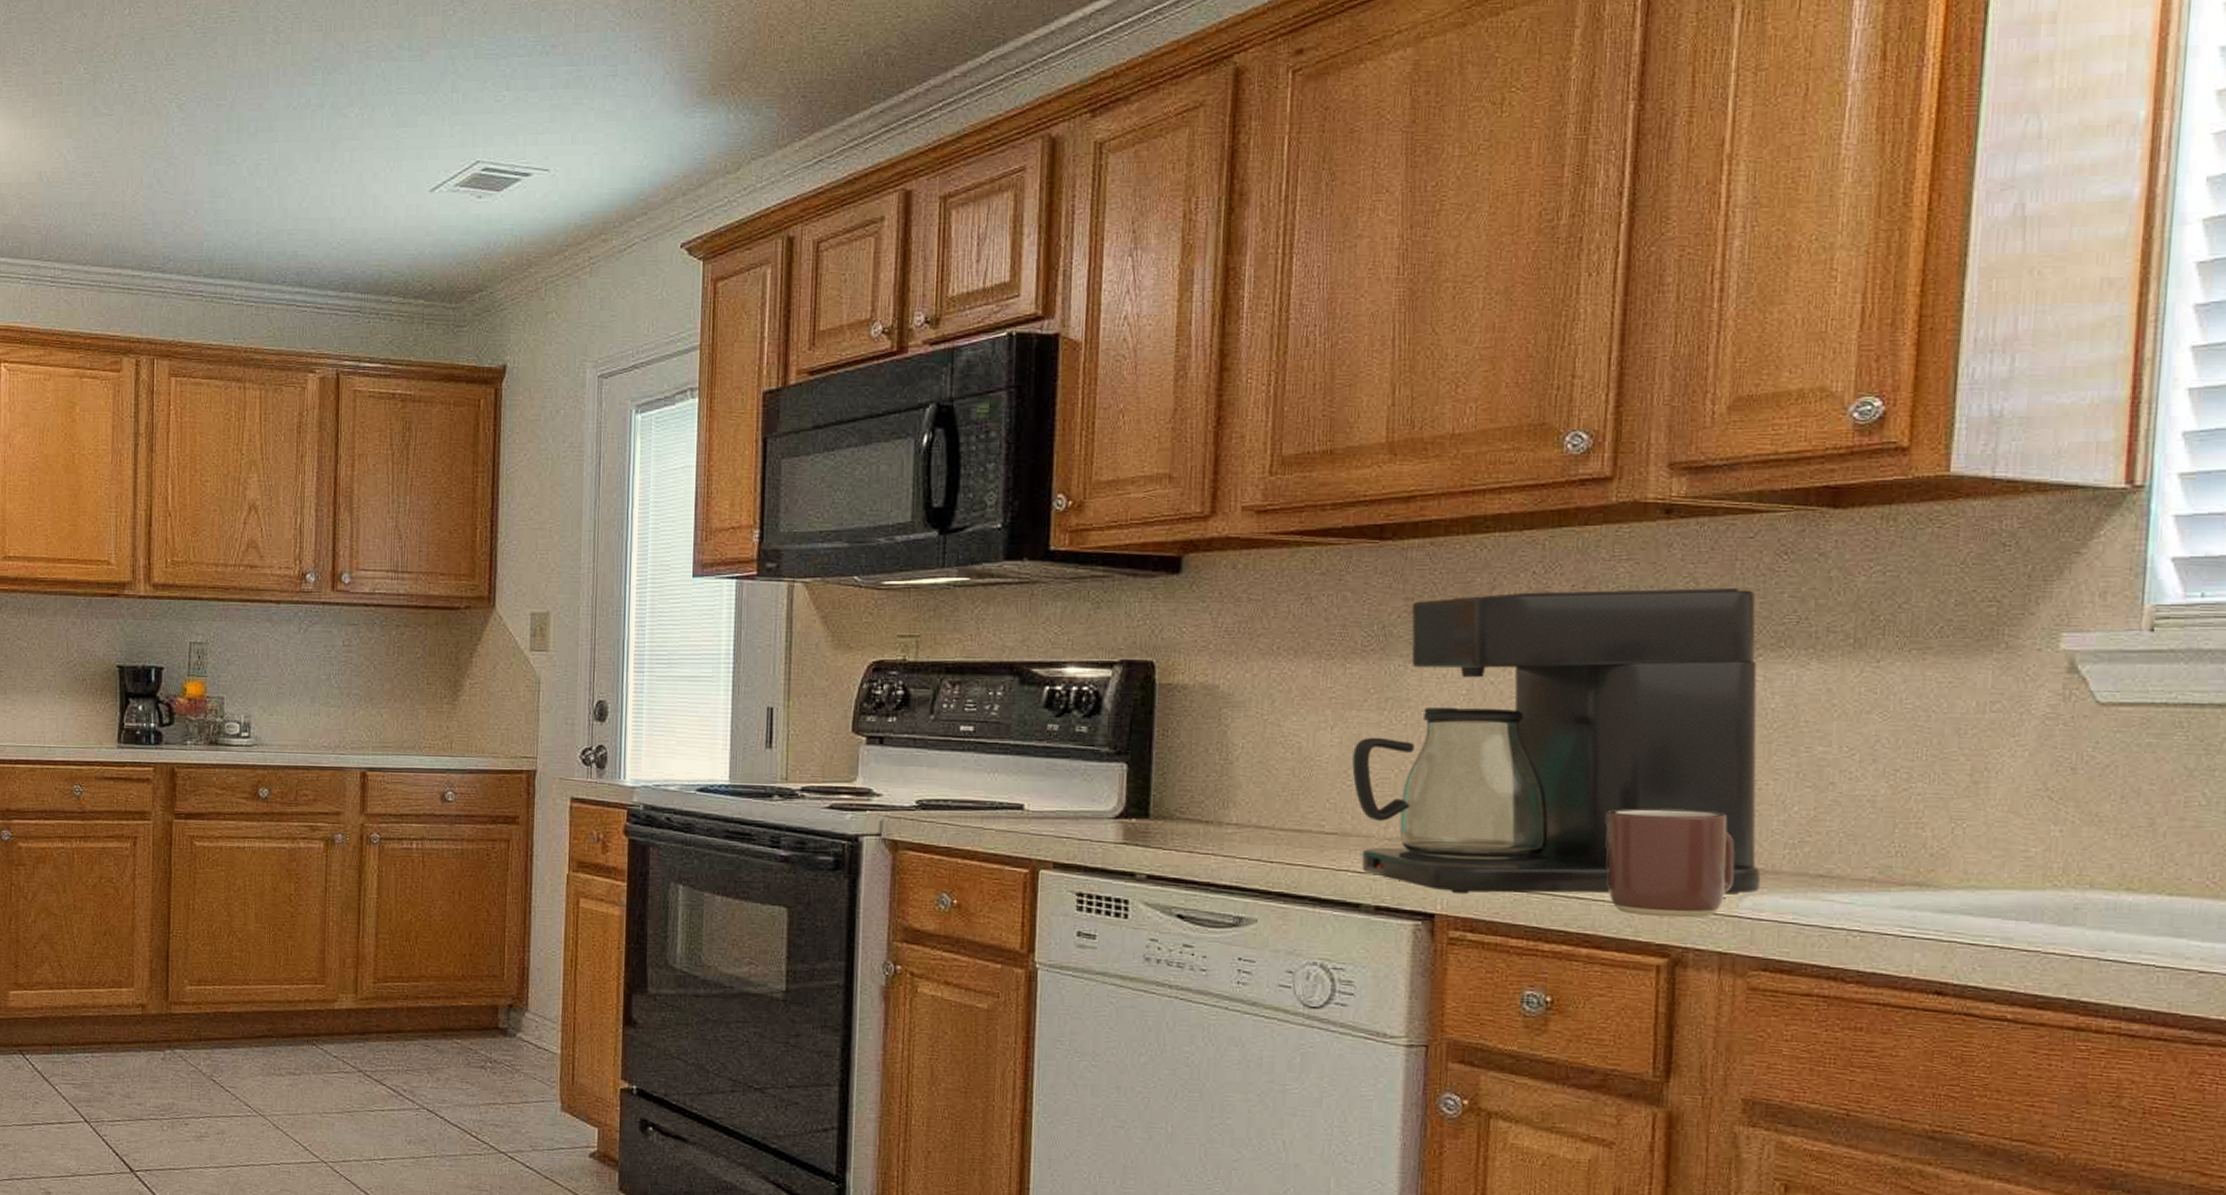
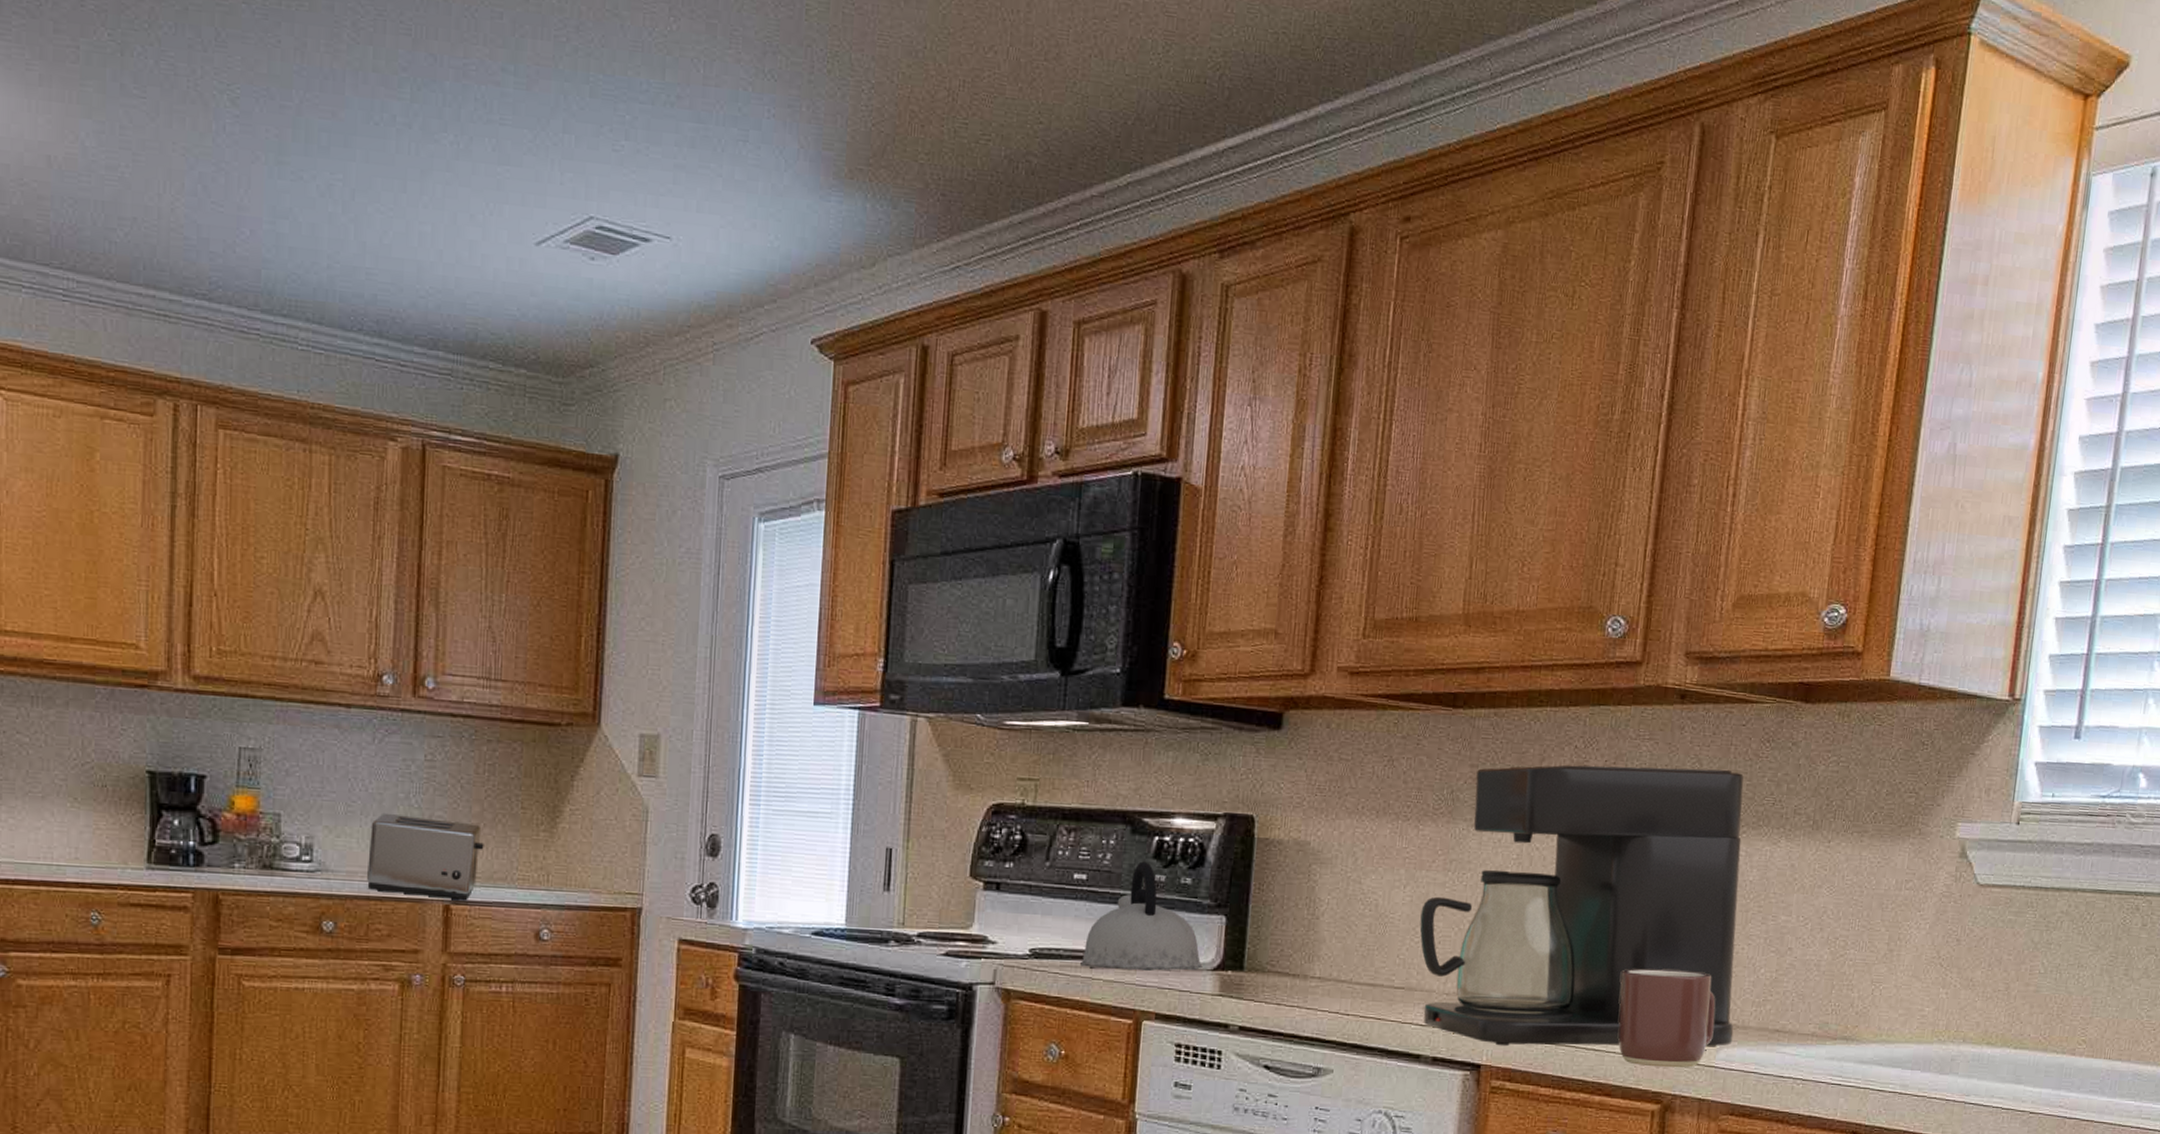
toaster: none [296,693,395,768] -> present [367,812,484,901]
kettle: none [970,711,1104,820] -> present [1080,861,1203,971]

